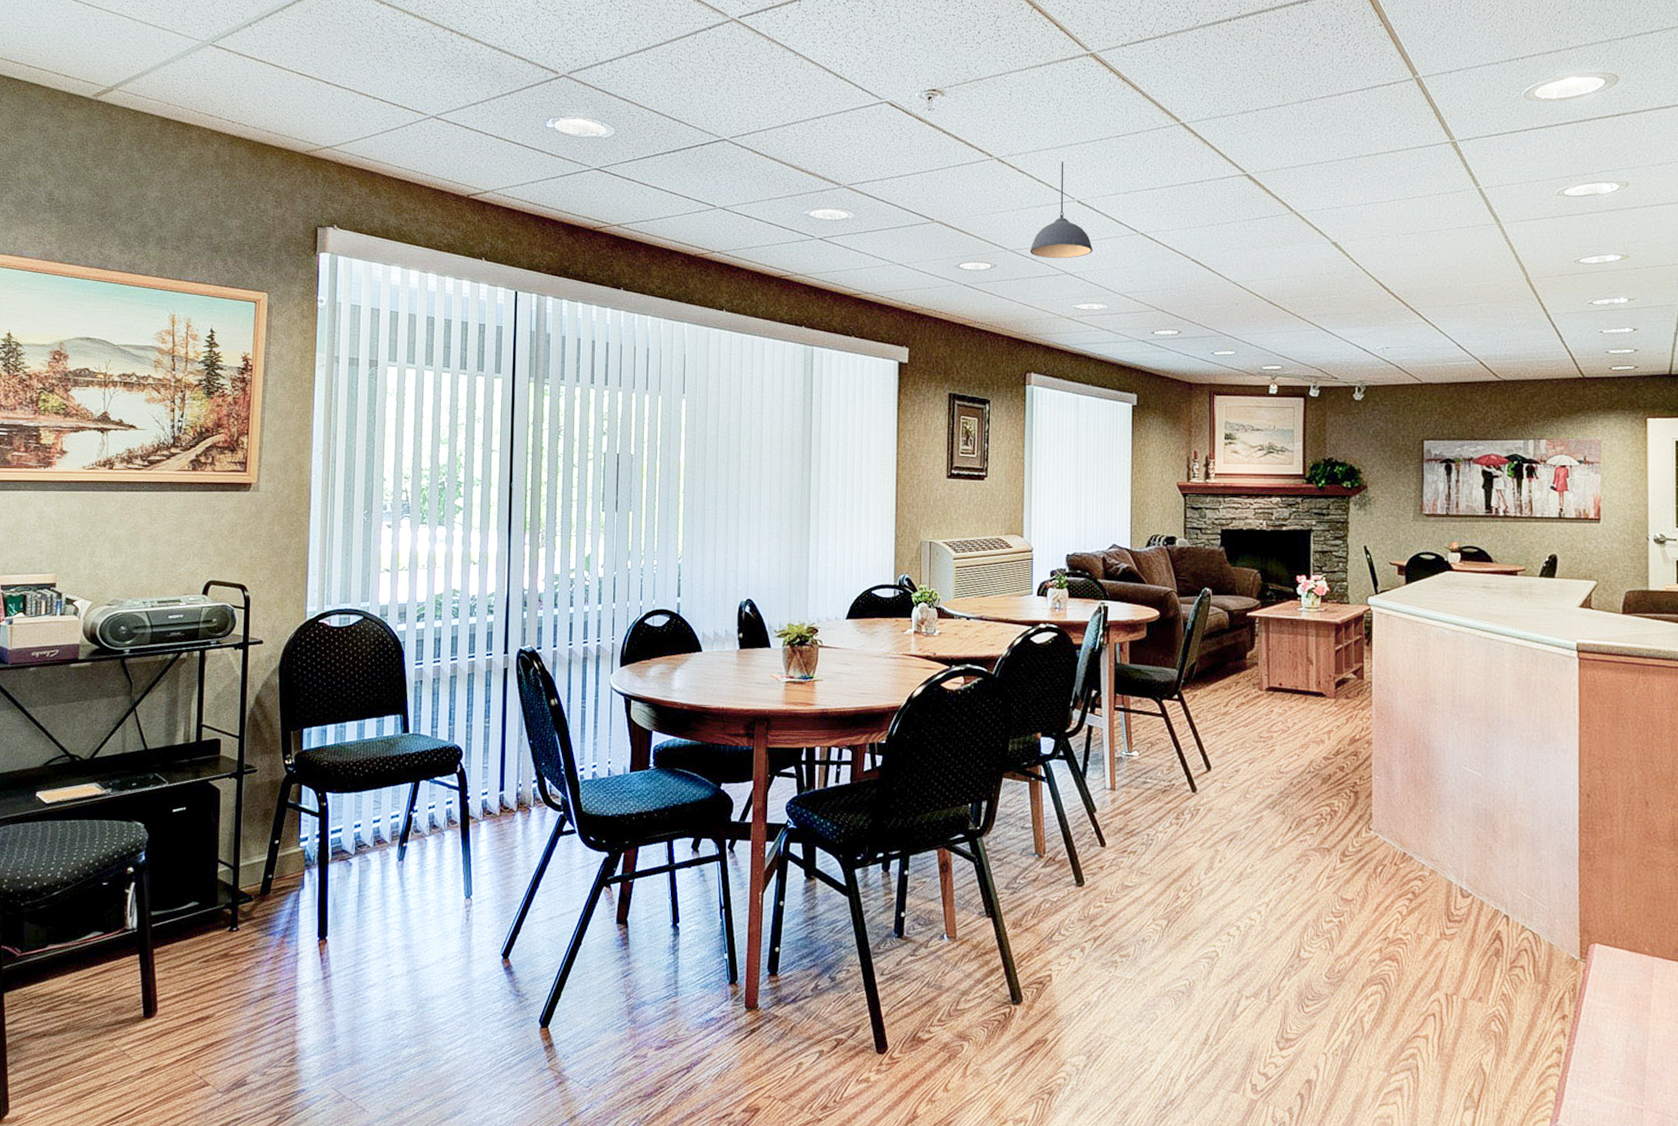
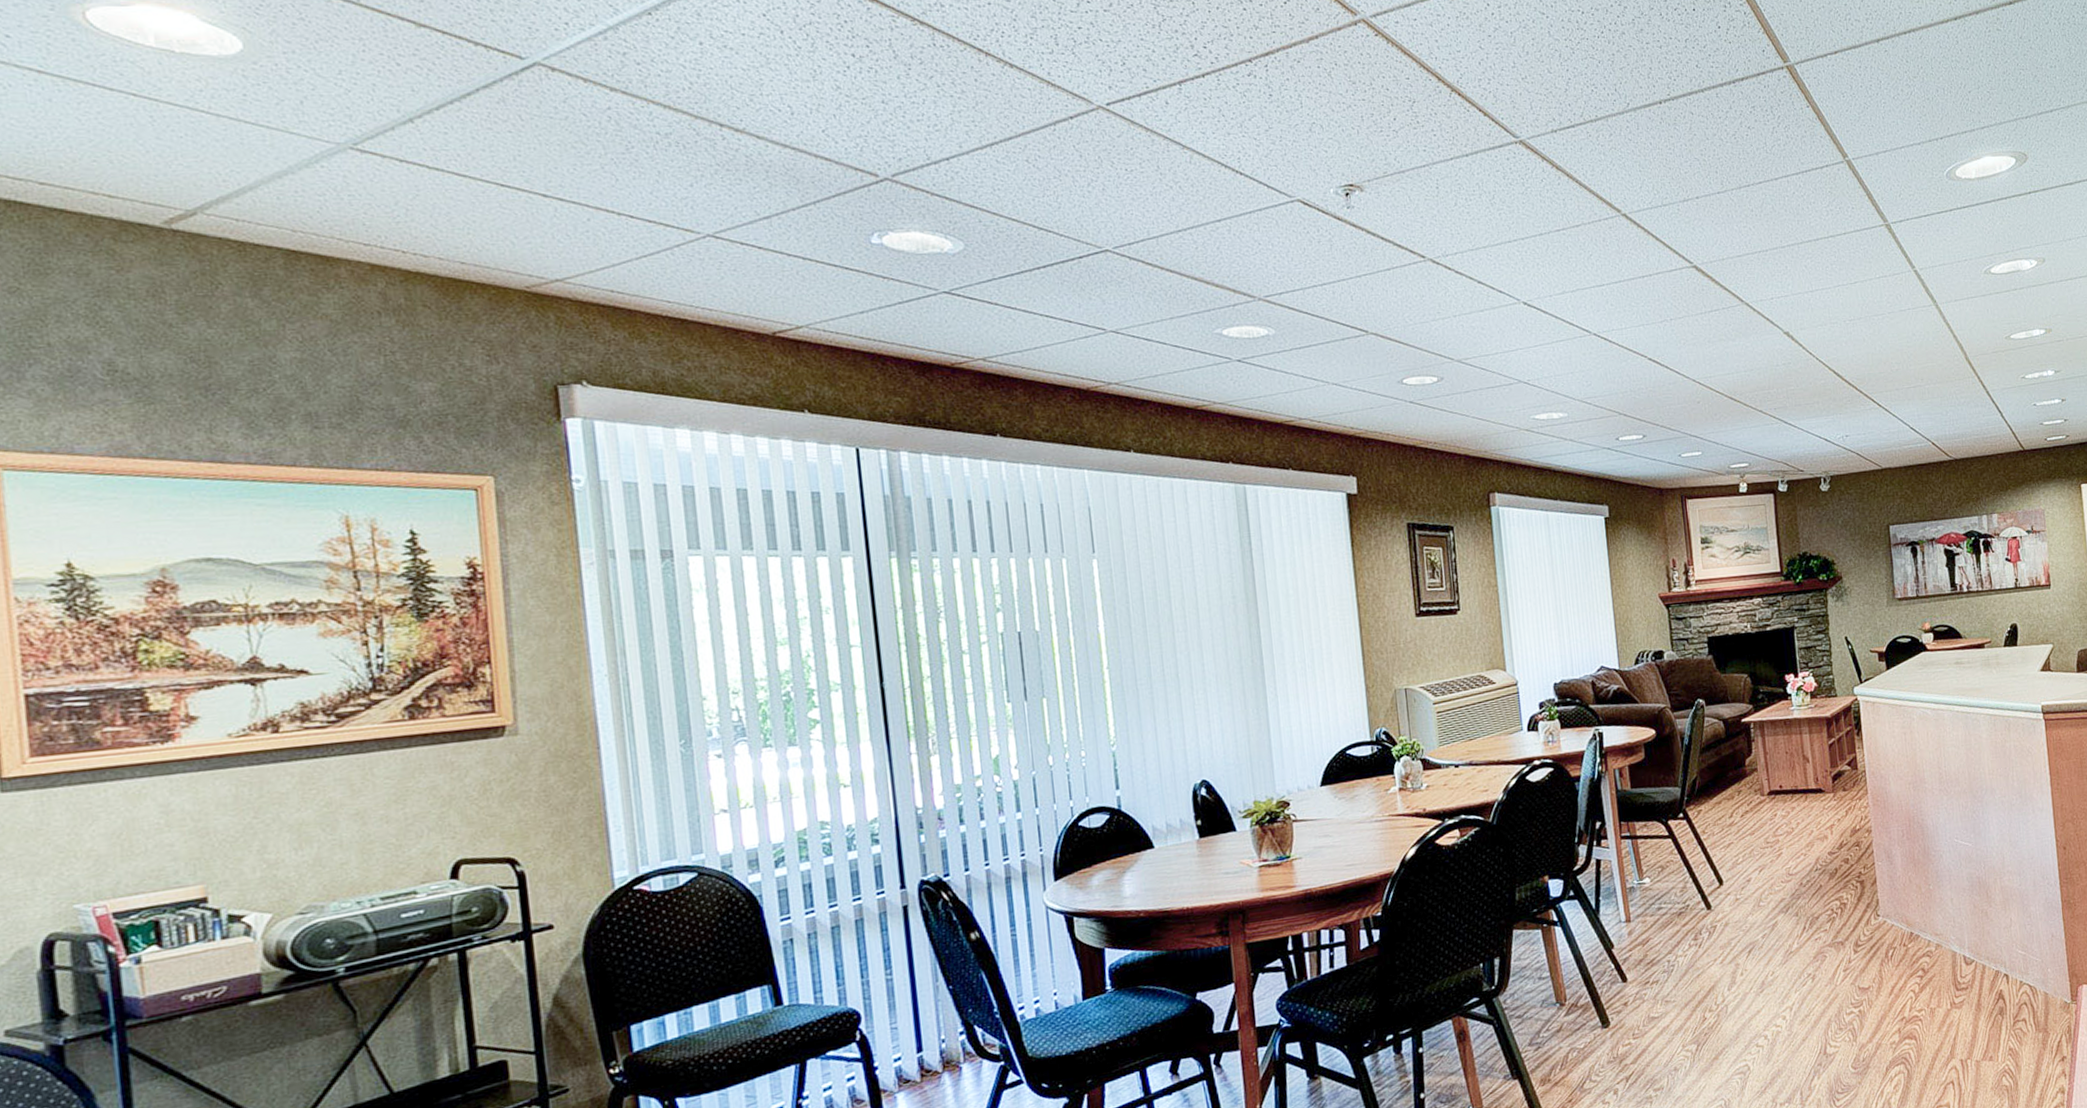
pendant light: present [1029,161,1093,259] -> none [1478,259,1546,367]

